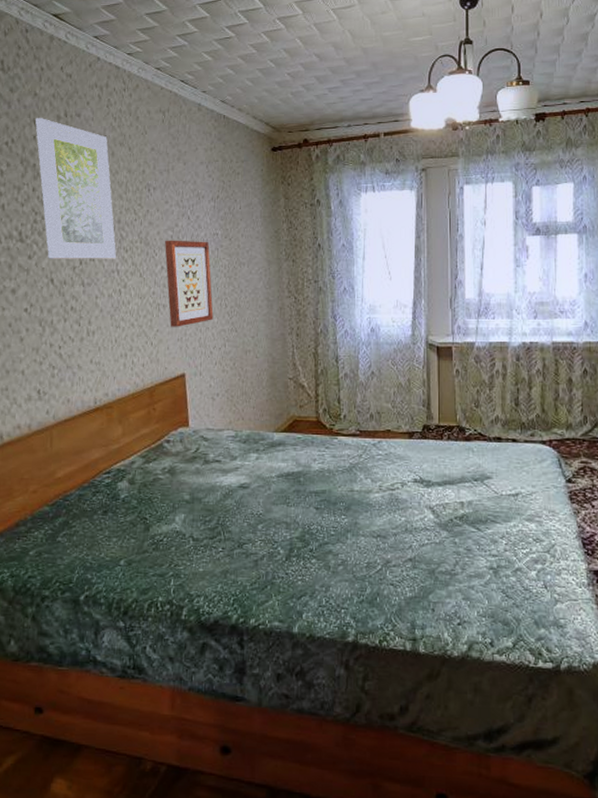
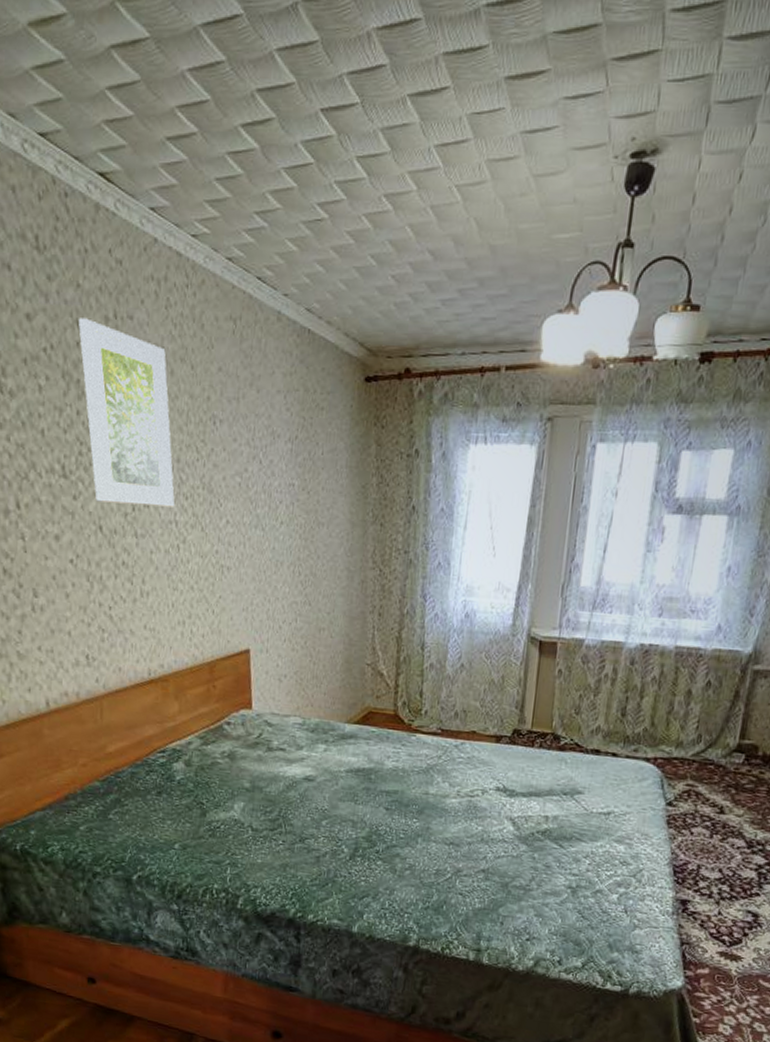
wall art: present [165,240,214,327] -> none [231,487,285,595]

